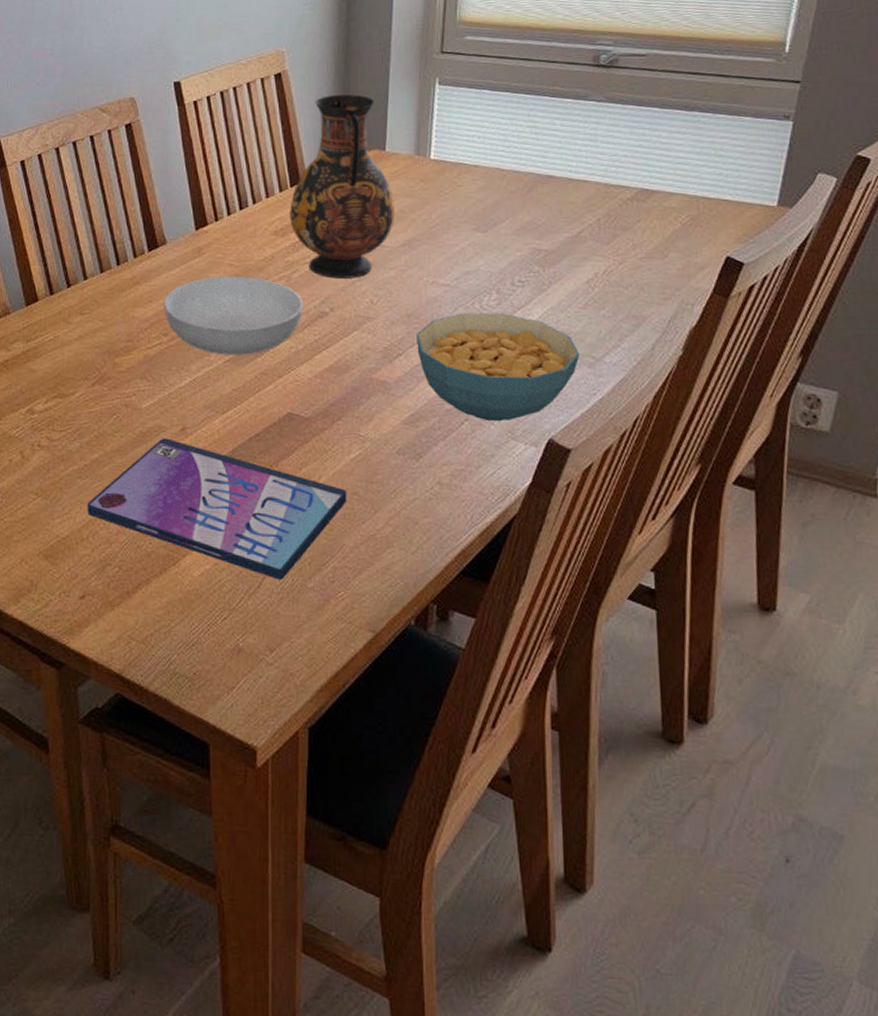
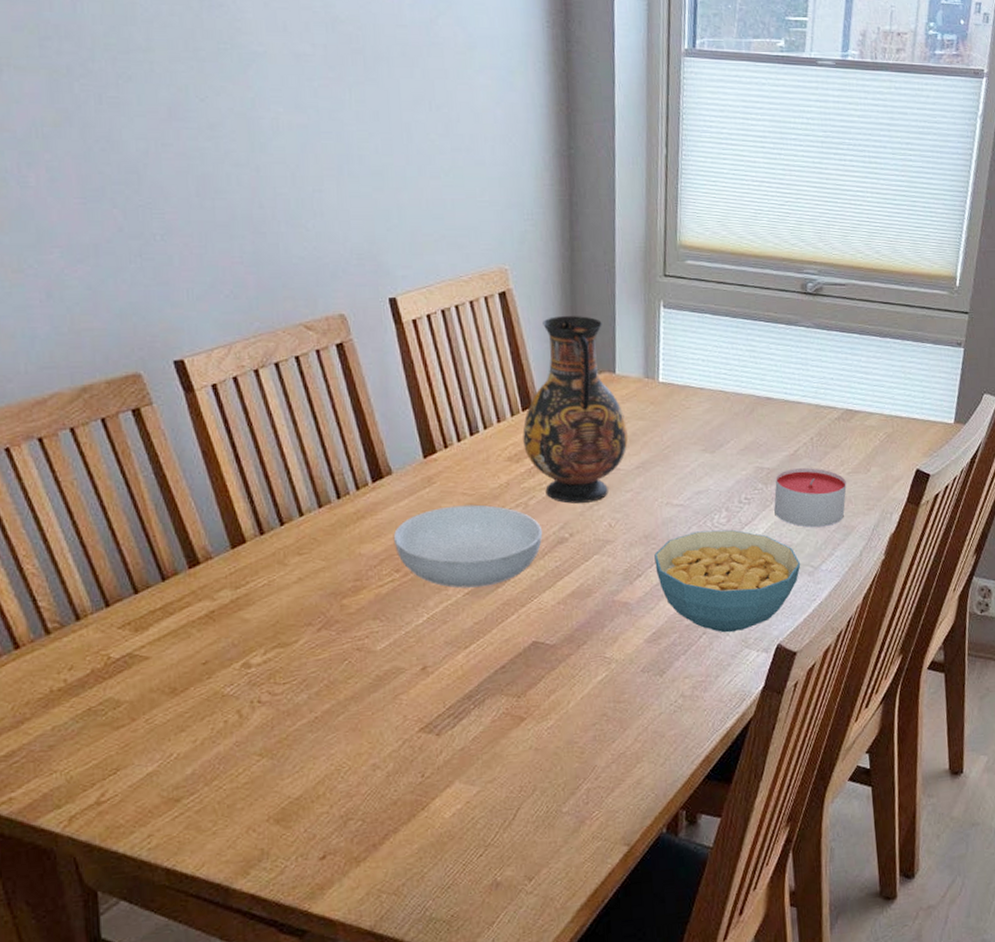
video game case: present [87,438,347,580] -> none [321,679,597,809]
candle: none [551,251,638,315] -> present [774,468,847,527]

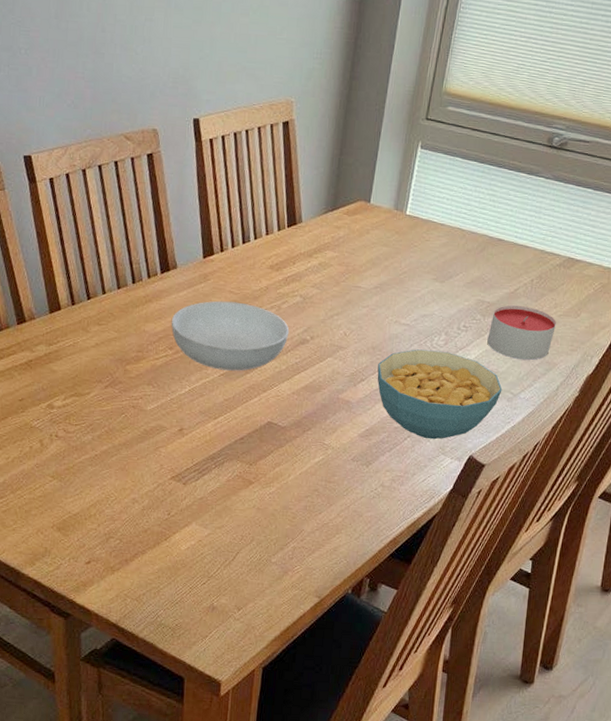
vase: present [523,316,628,504] -> none [284,147,372,313]

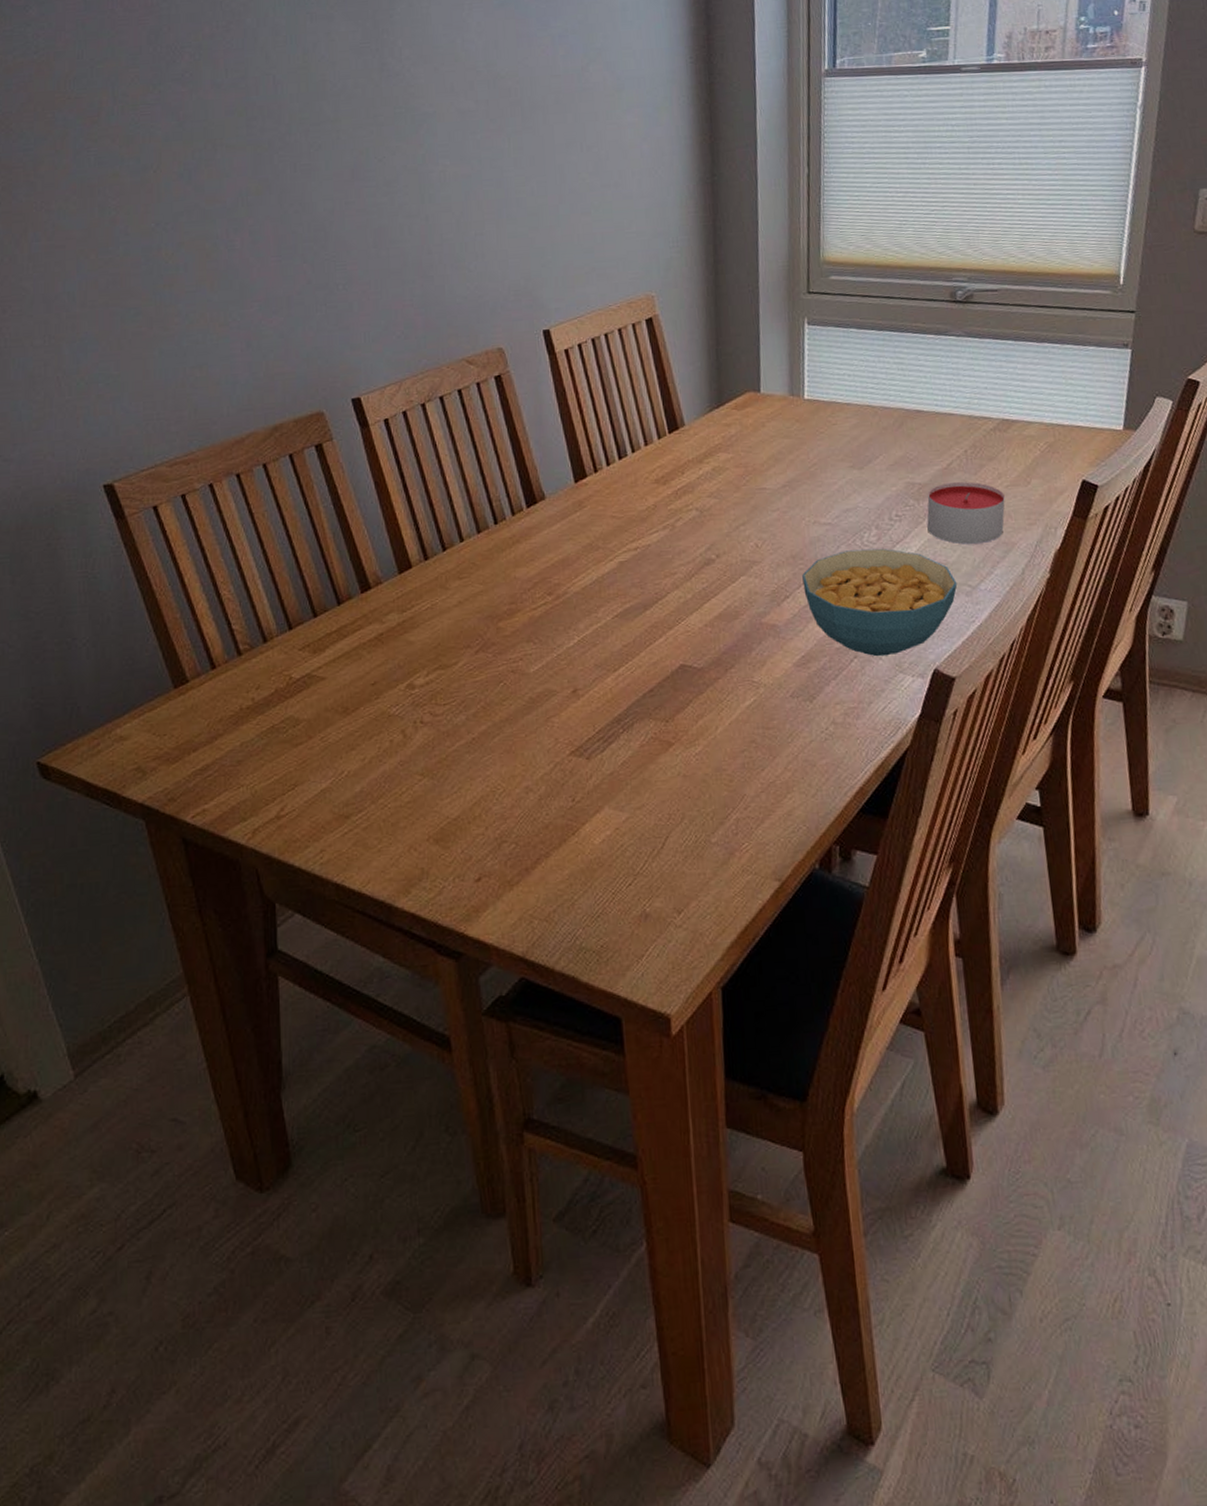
serving bowl: present [171,301,289,371] -> none [546,527,690,611]

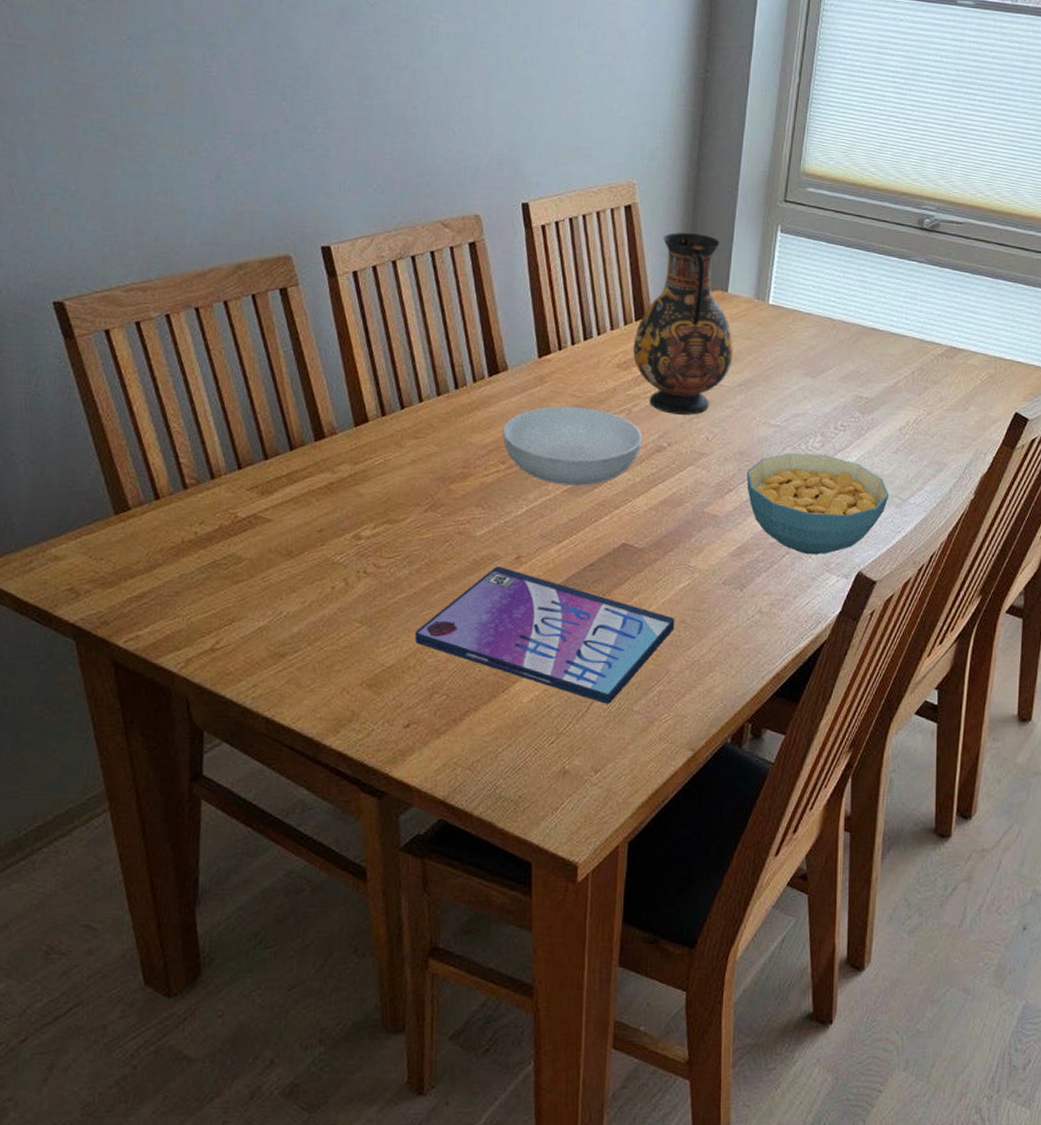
video game case: none [477,702,745,838] -> present [414,566,675,704]
serving bowl: none [546,527,690,611] -> present [502,406,643,486]
vase: none [669,337,774,524] -> present [633,232,733,415]
candle: present [926,482,1005,544] -> none [869,400,943,460]

